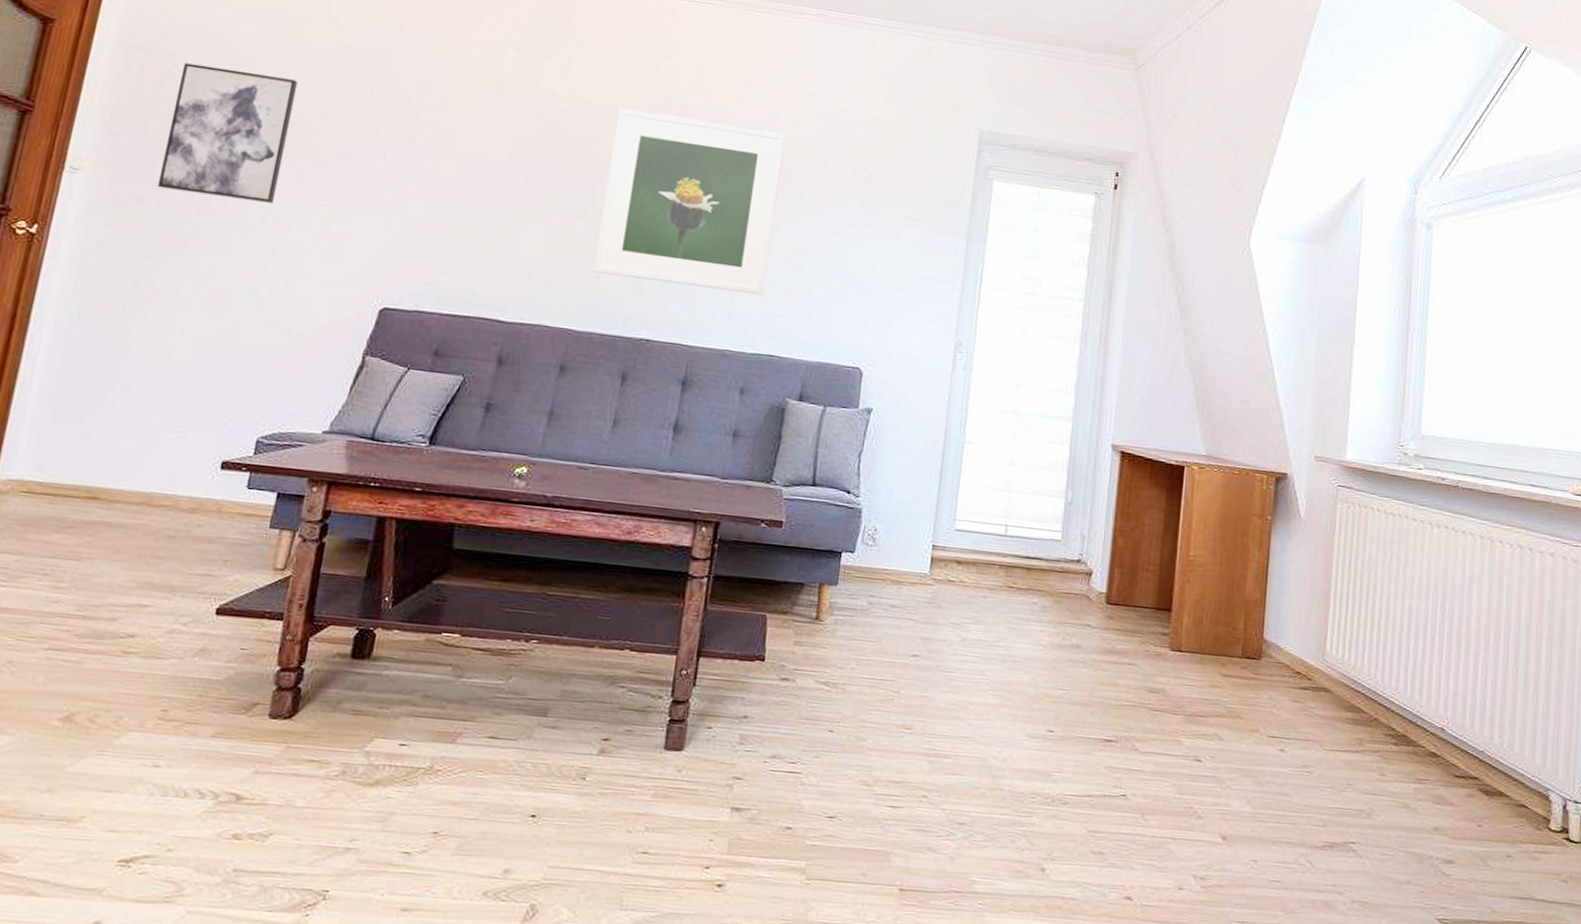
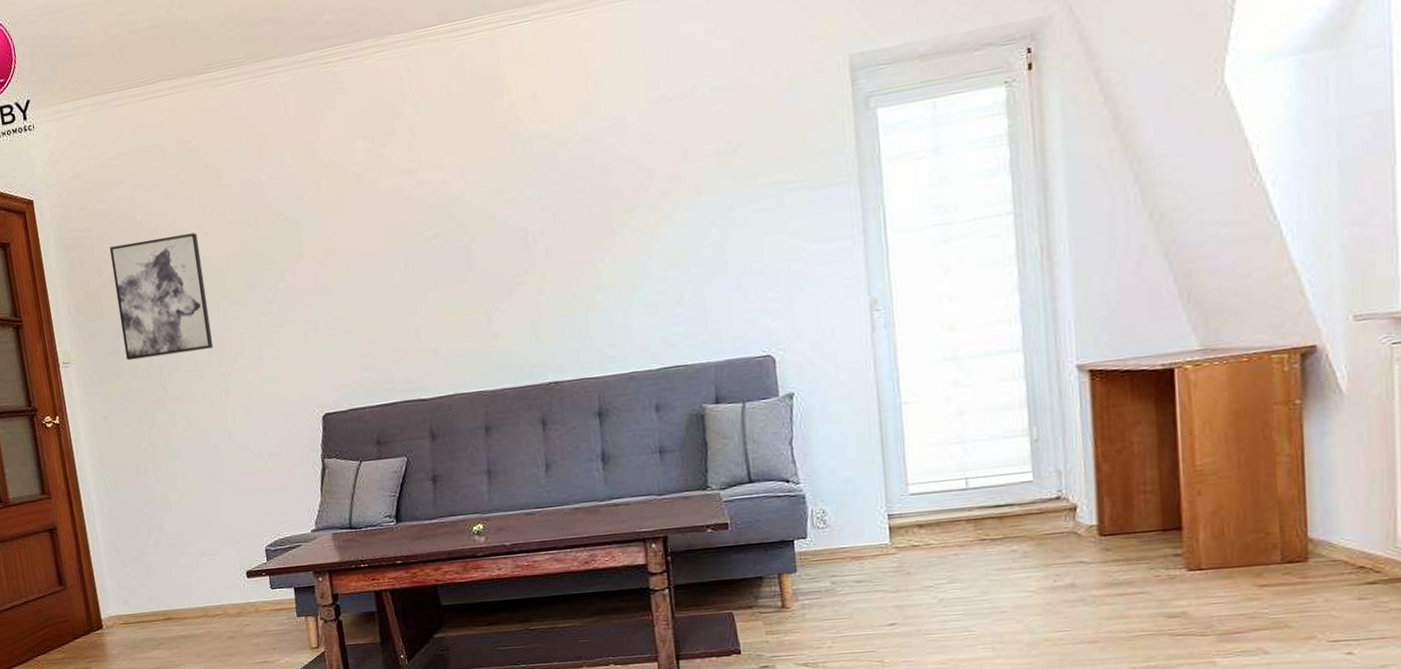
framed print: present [593,108,785,296] -> none [469,133,655,332]

